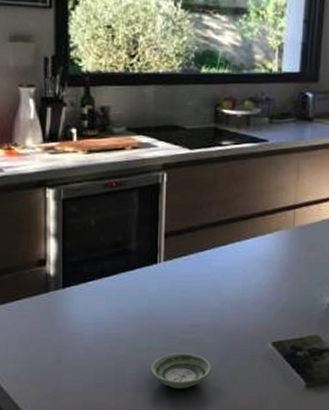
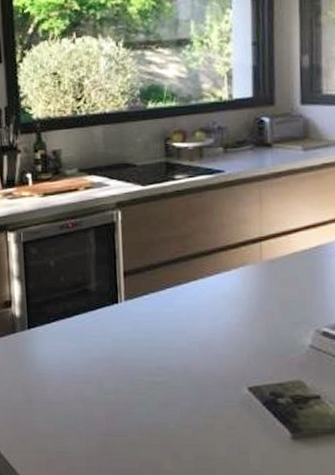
saucer: present [150,352,212,389] -> none [119,396,184,435]

